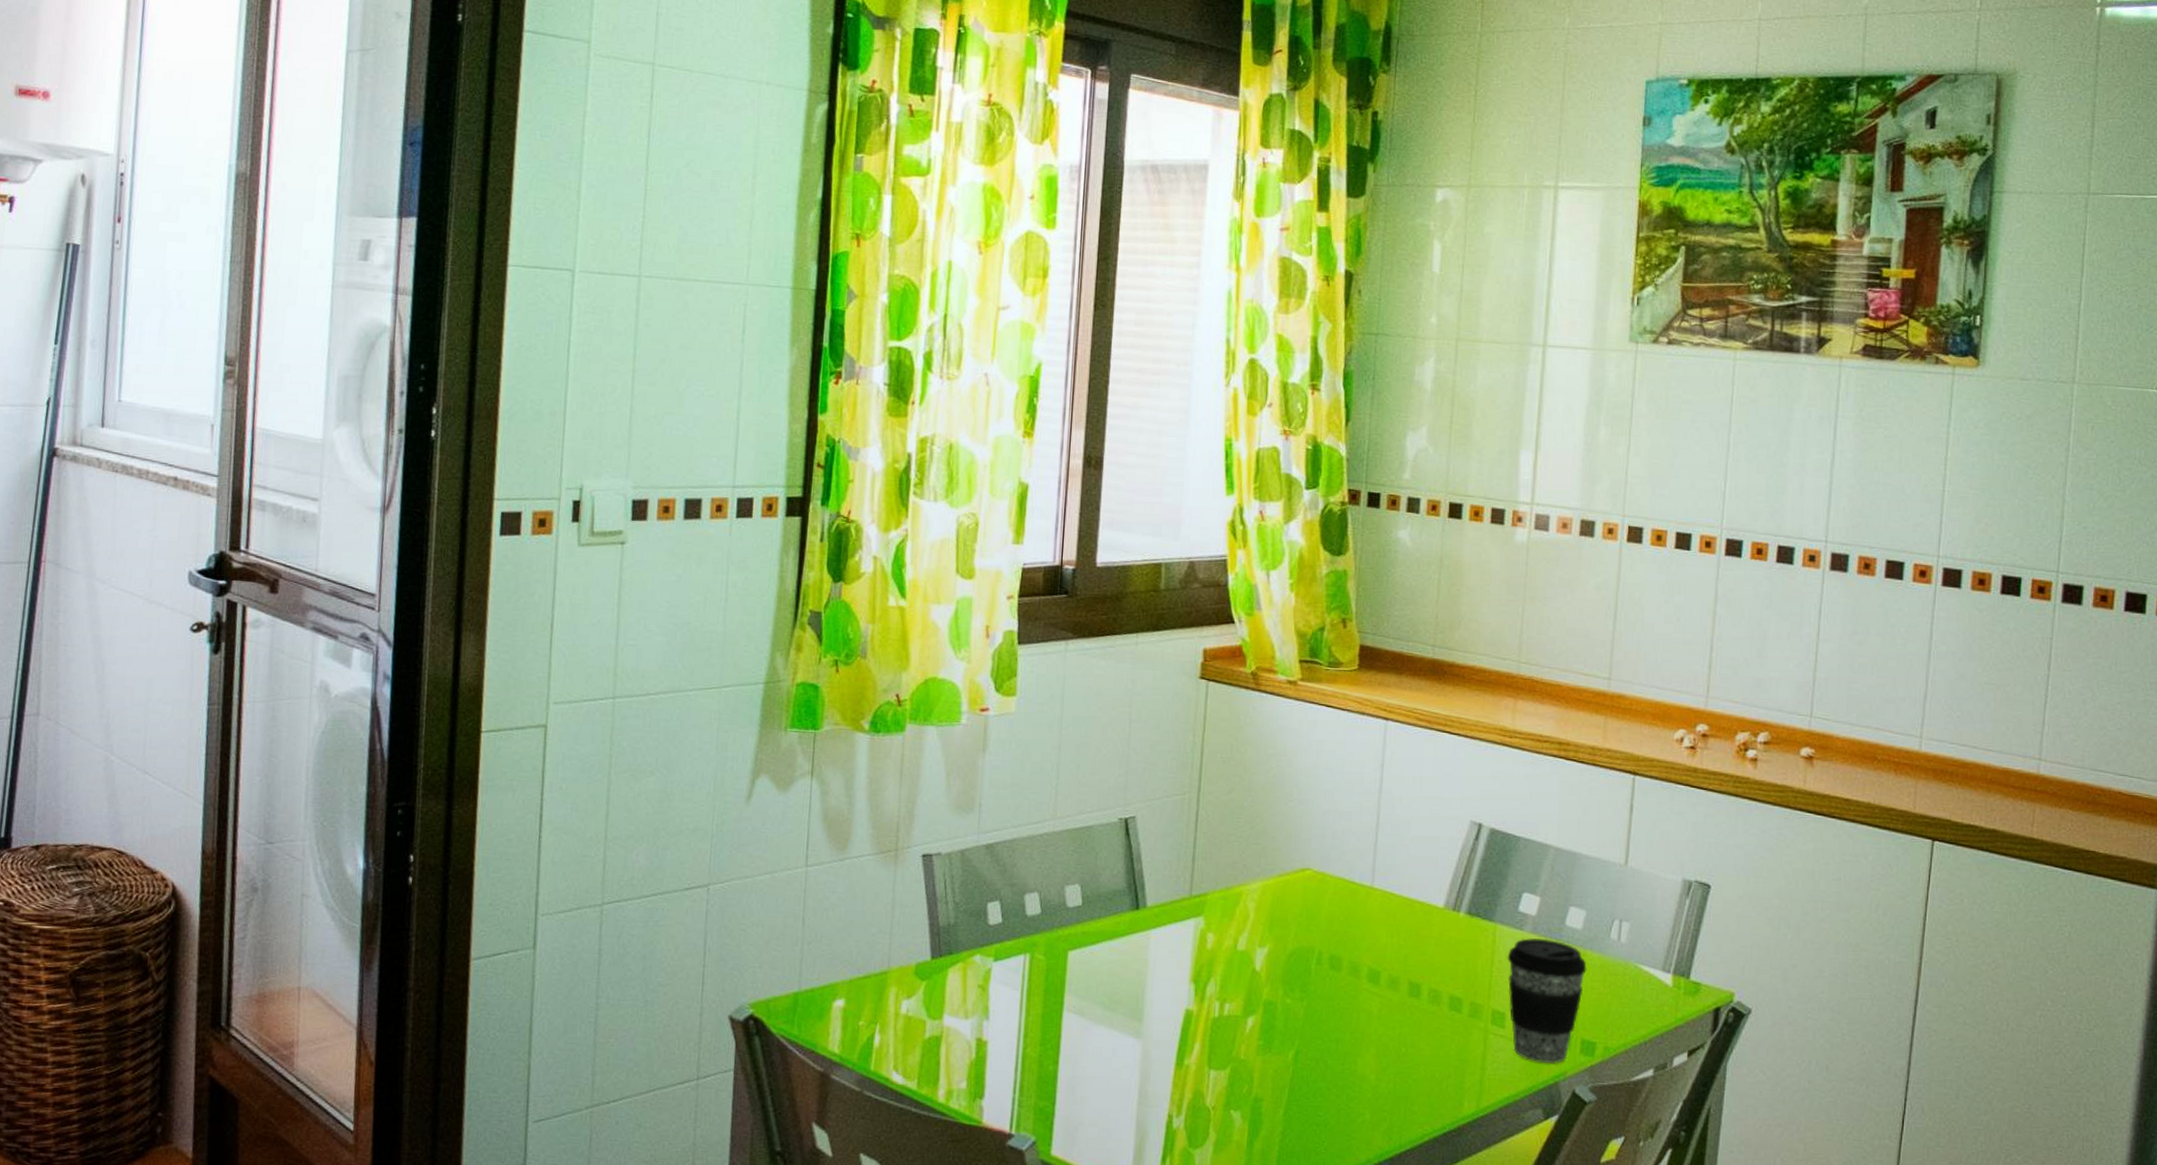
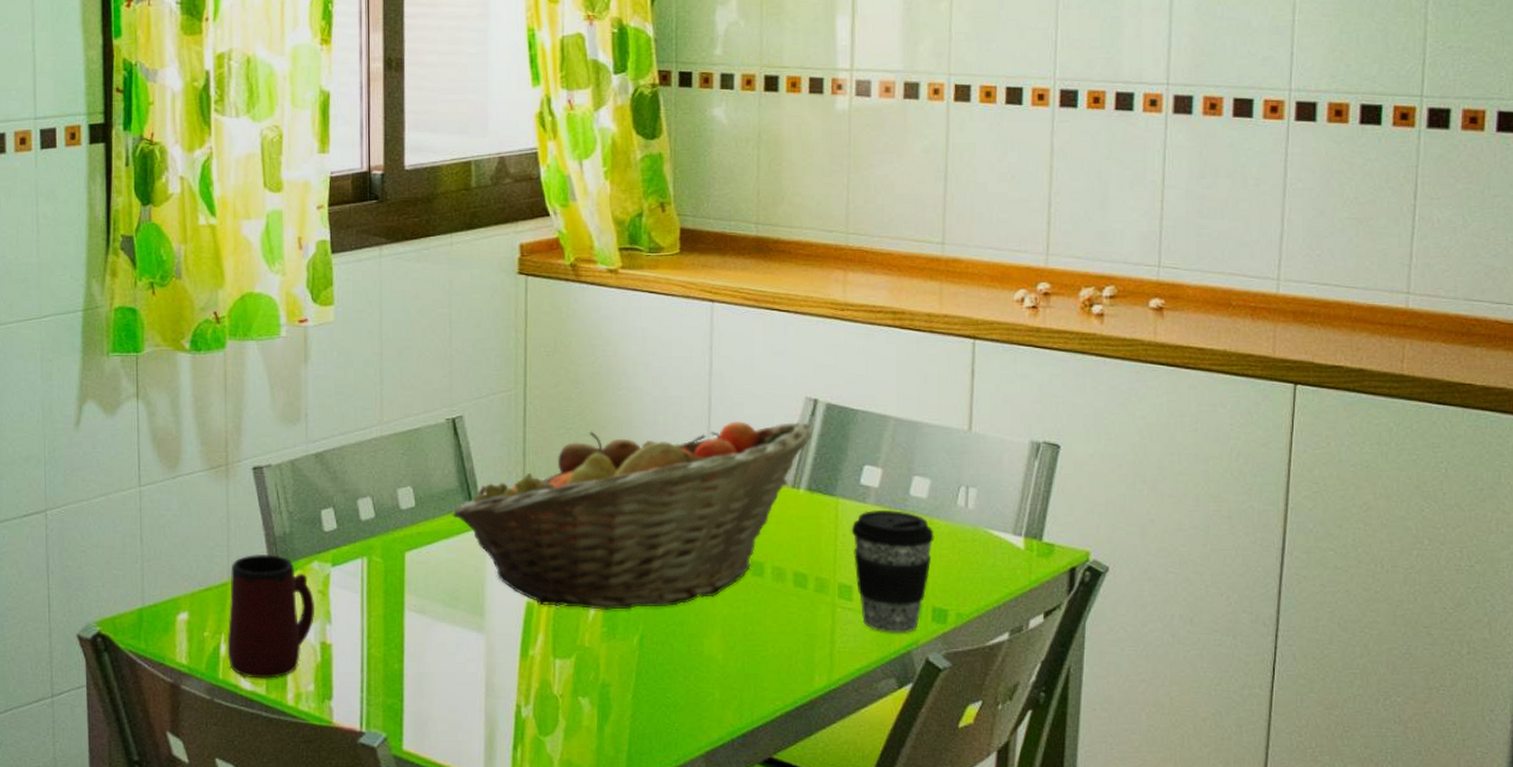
mug: none [881,943,974,1073] -> present [227,553,315,679]
fruit basket: none [1118,839,1476,1024] -> present [452,420,813,610]

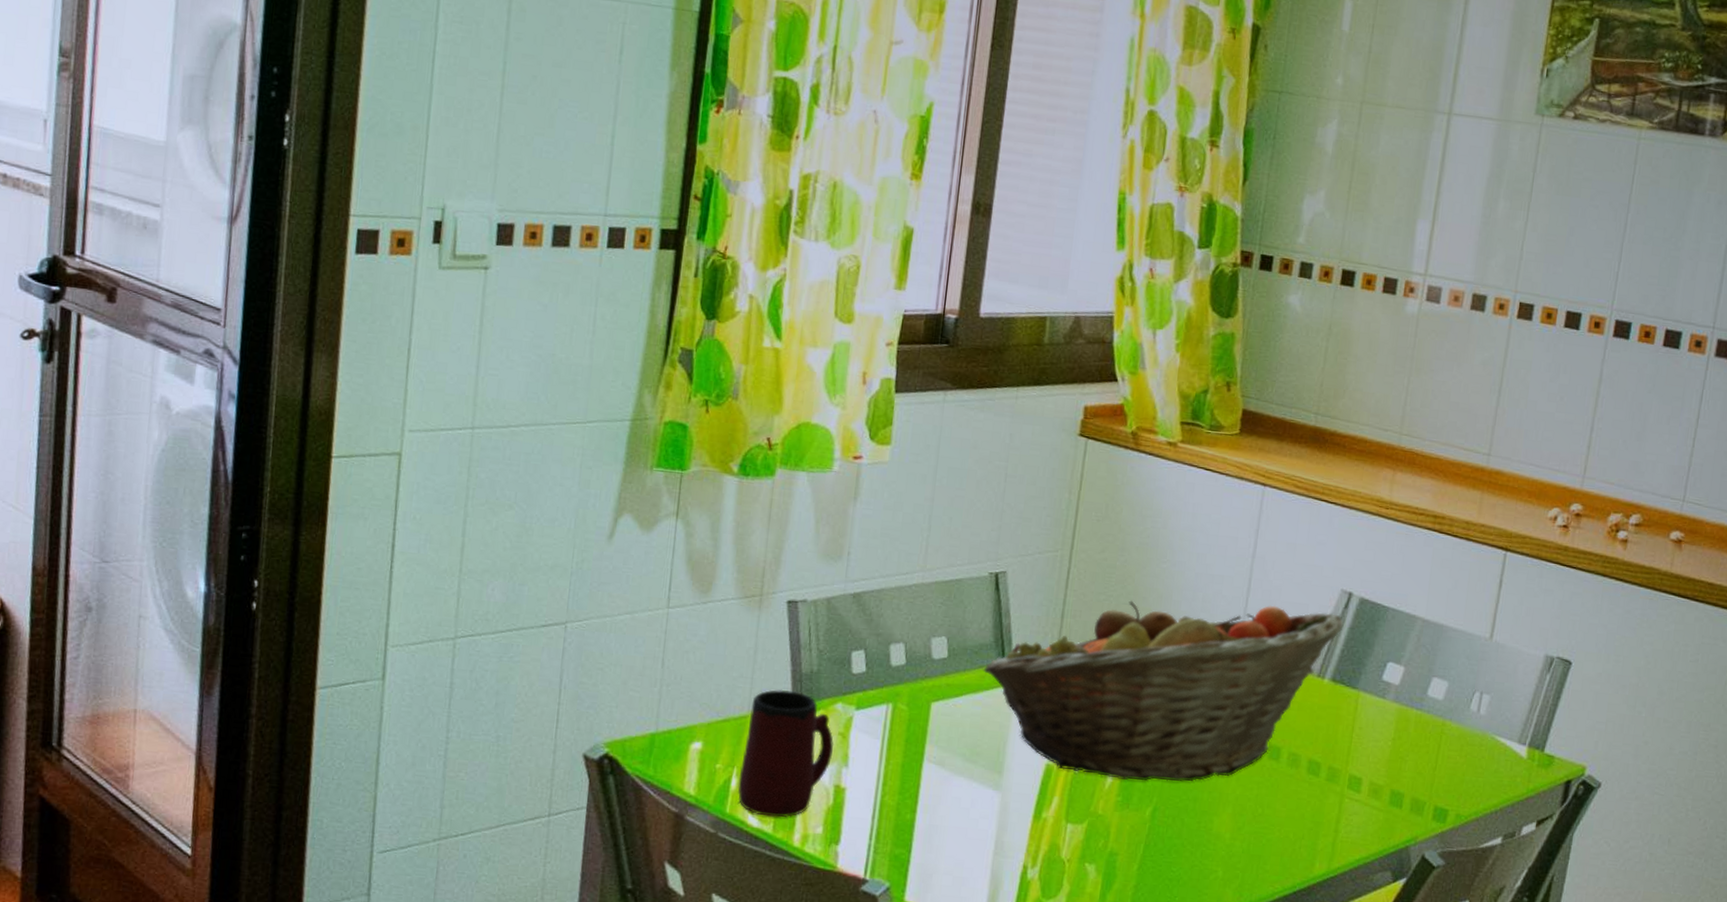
coffee cup: present [851,509,934,634] -> none [1366,706,1446,829]

